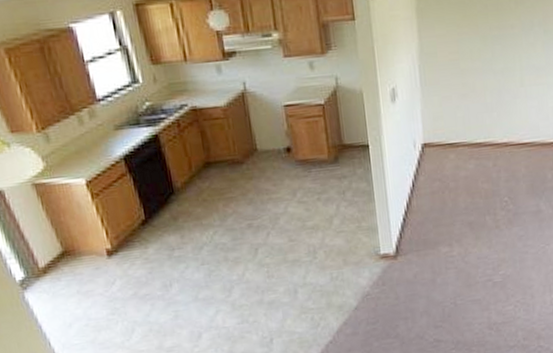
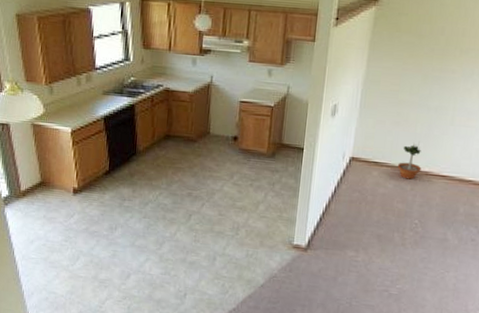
potted tree: none [473,111,500,156] -> present [397,141,422,180]

